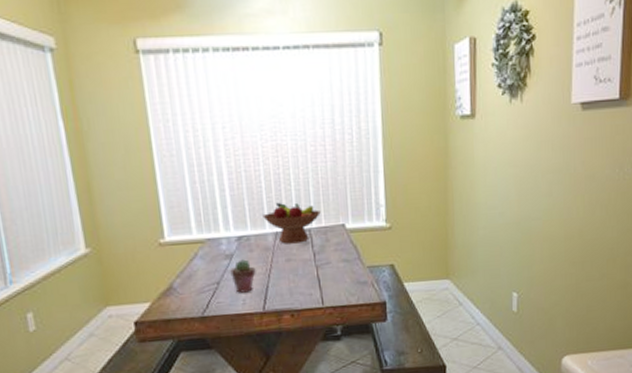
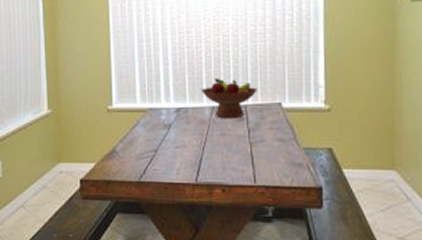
potted succulent: present [230,259,256,293] -> none [167,130,191,163]

